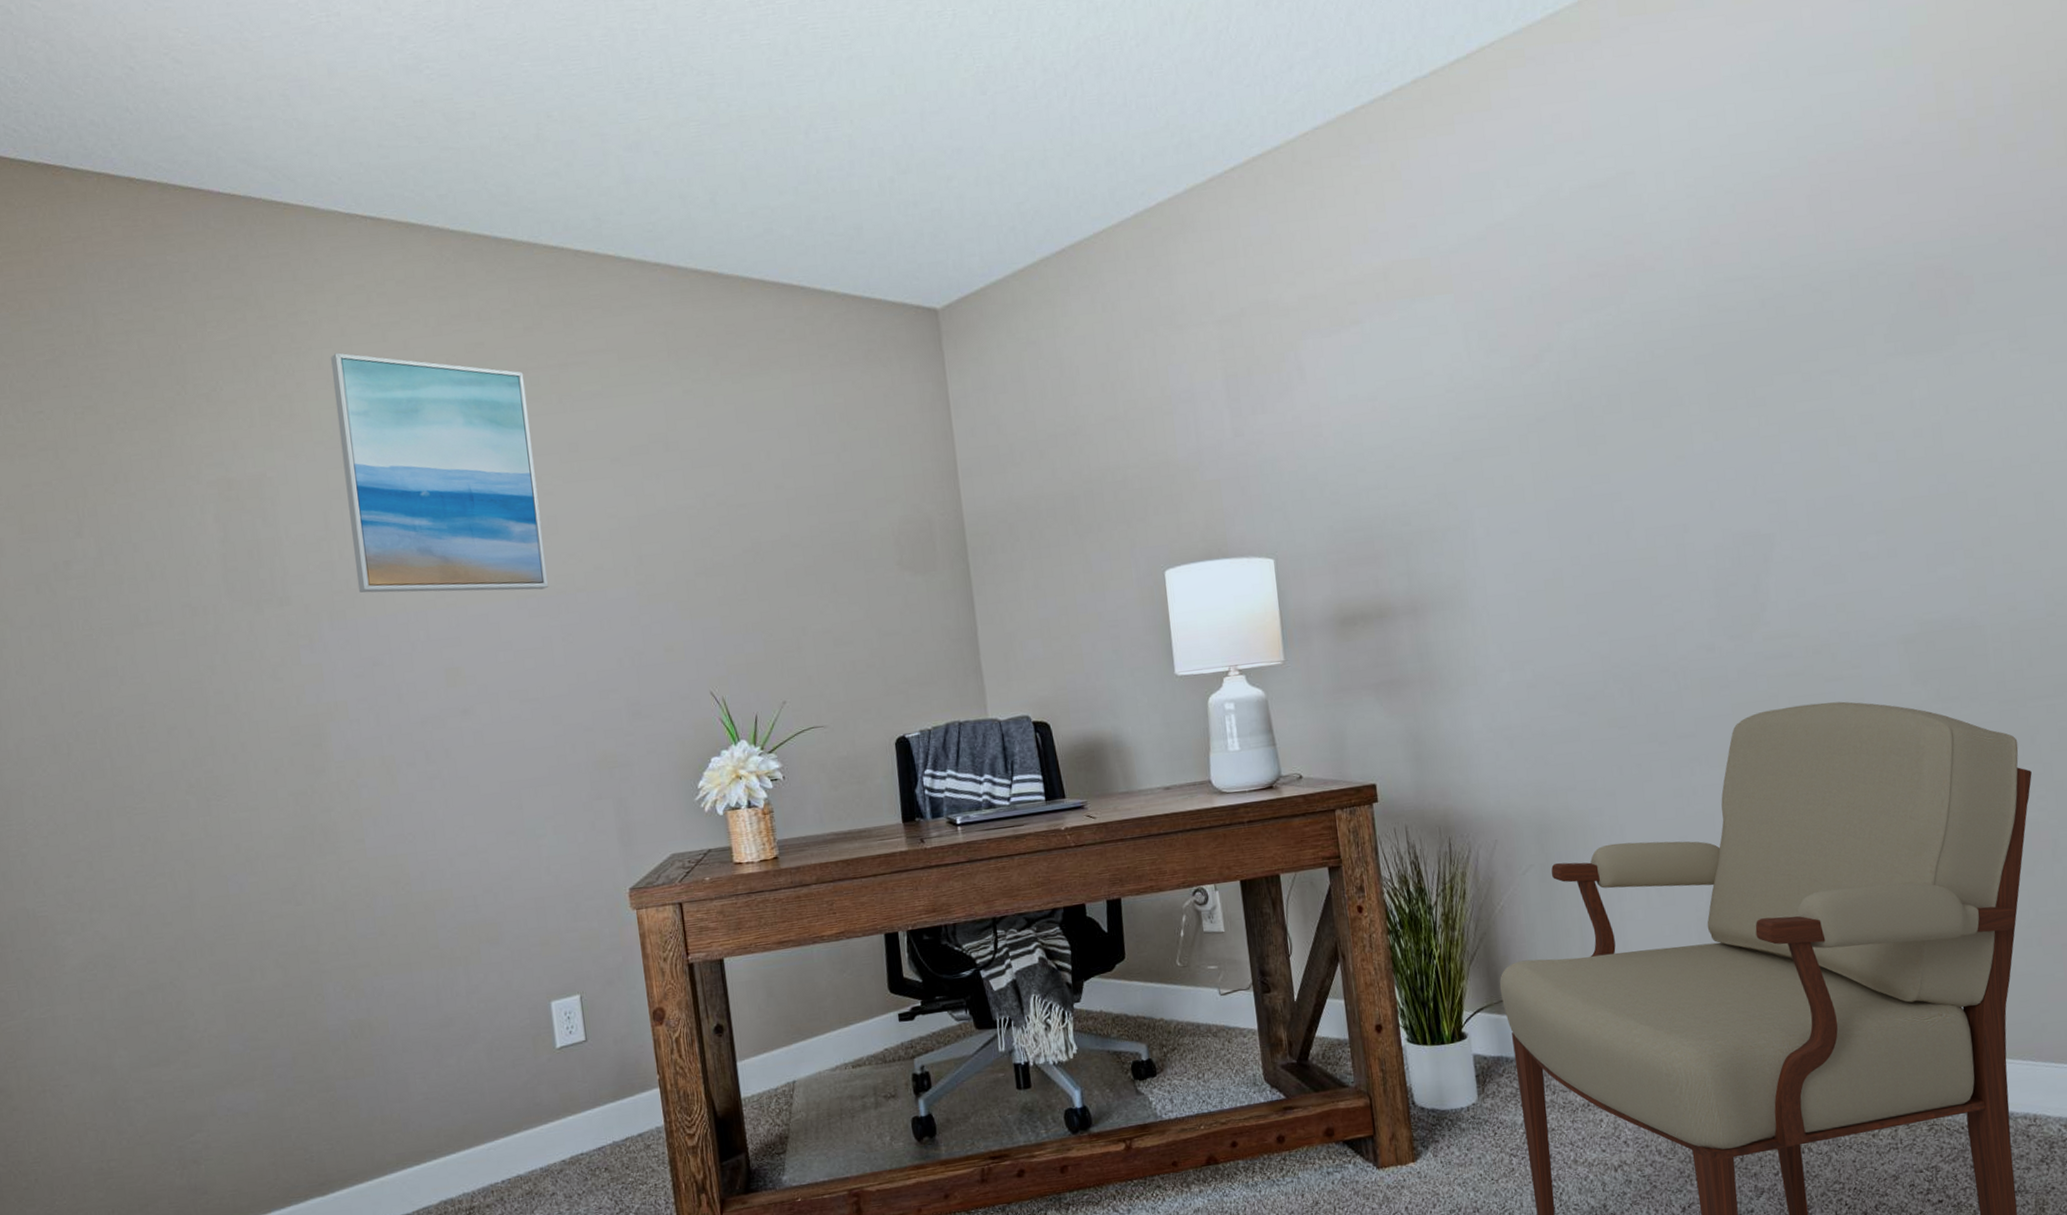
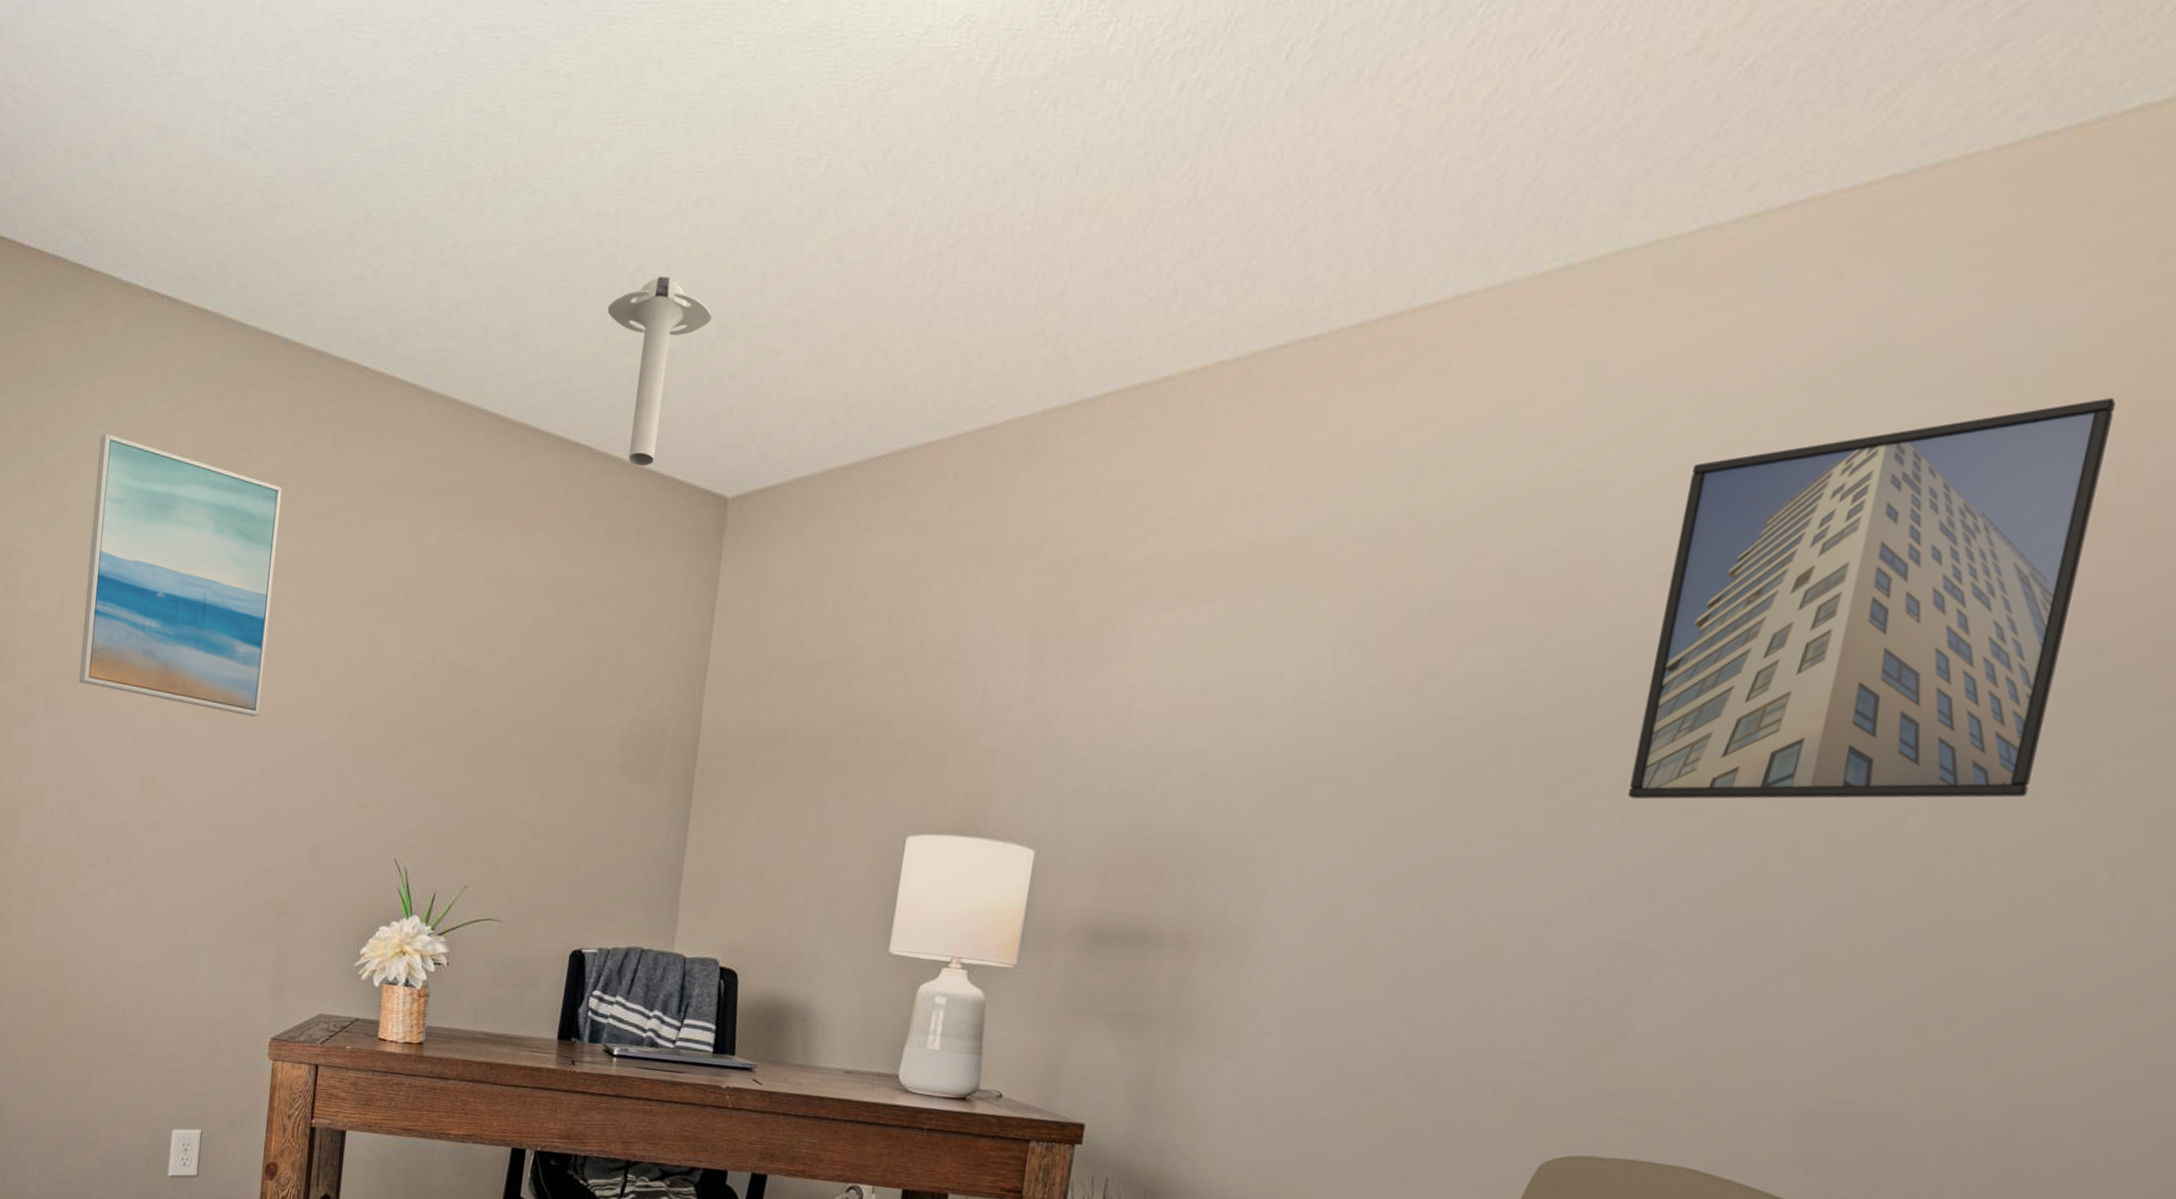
ceiling light: none [790,128,885,296] -> present [607,277,712,467]
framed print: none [1688,53,1986,418] -> present [1628,398,2117,800]

